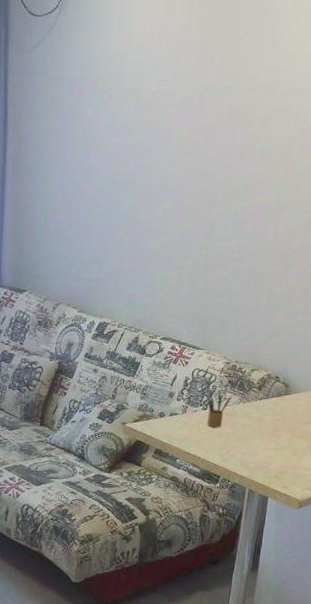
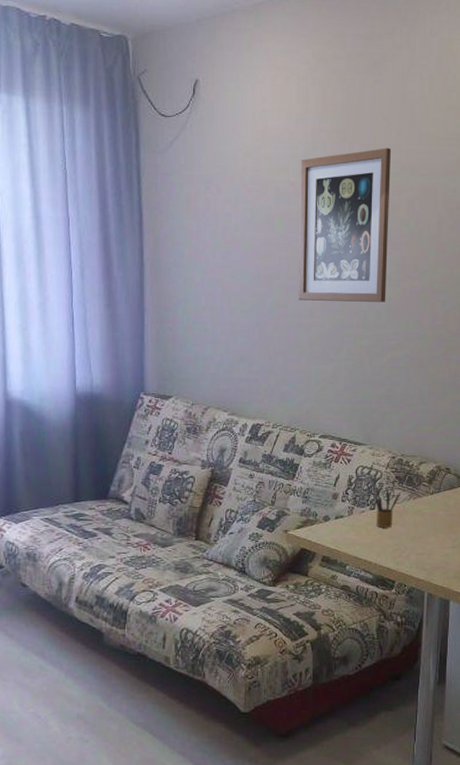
wall art: none [151,63,251,216] -> present [298,148,392,302]

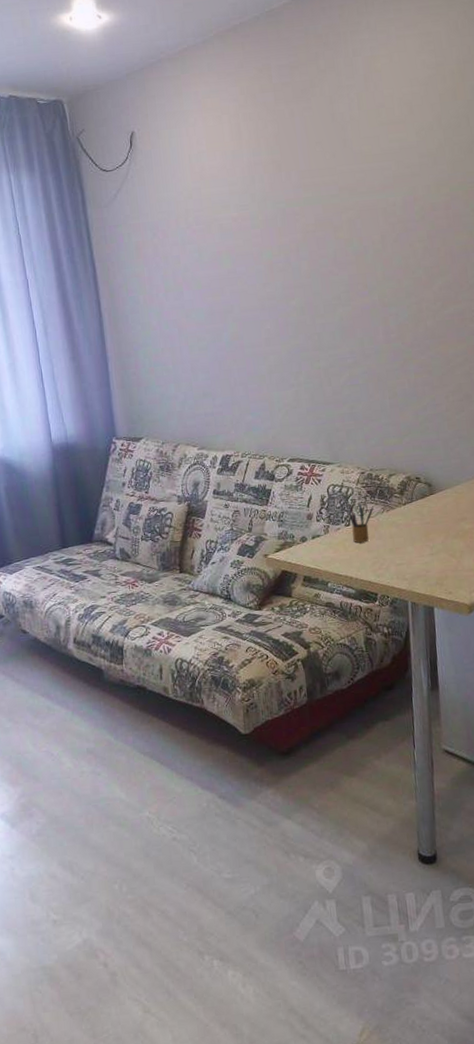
wall art: present [298,148,392,302] -> none [241,171,339,331]

